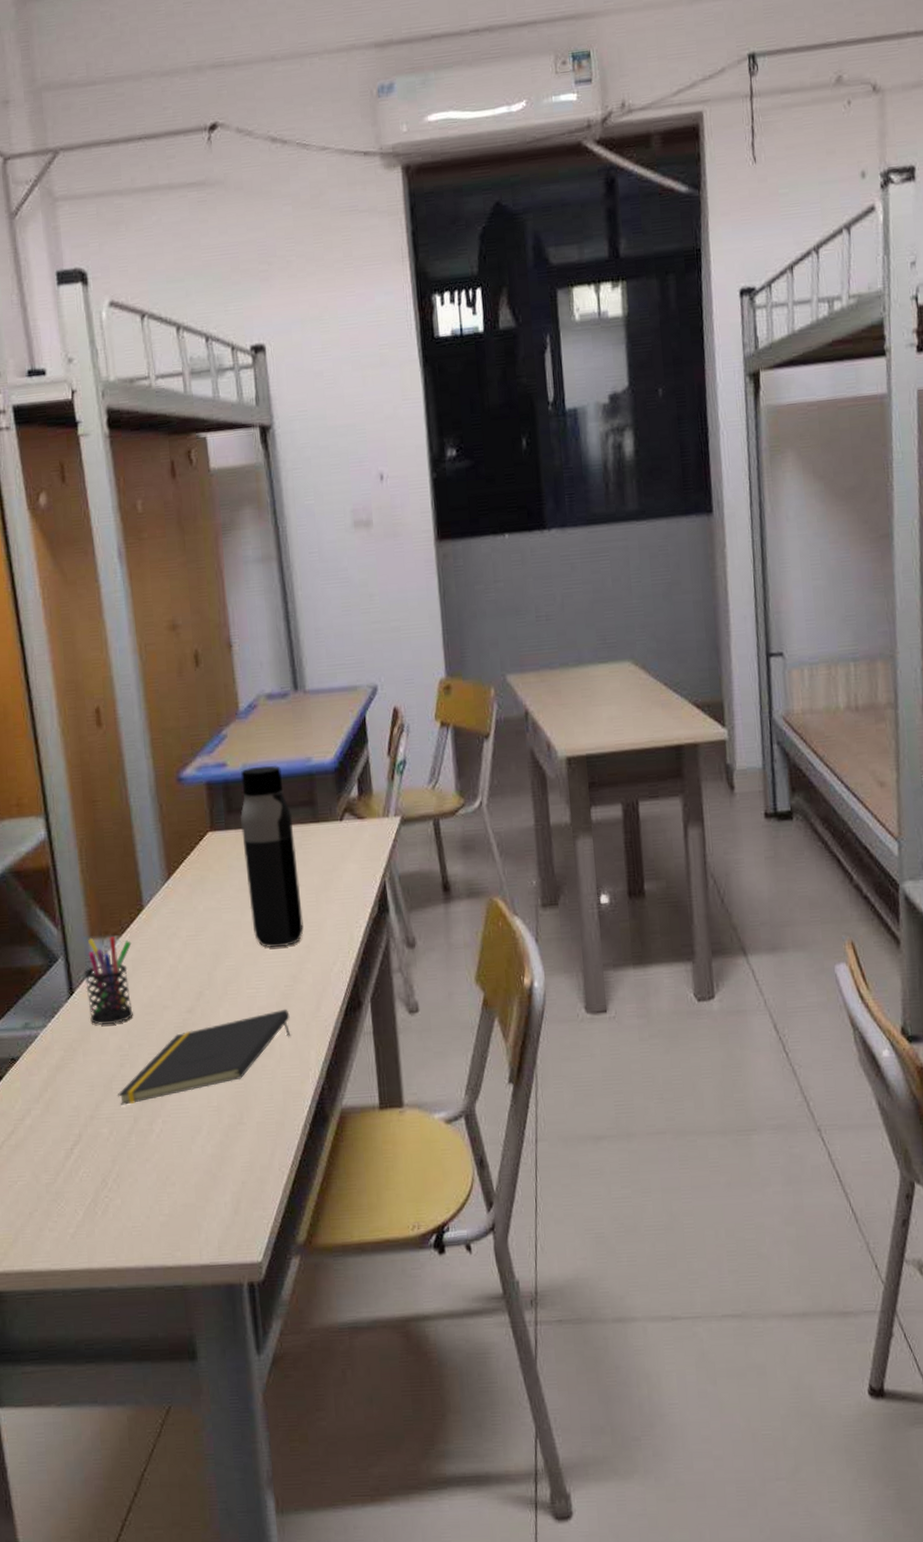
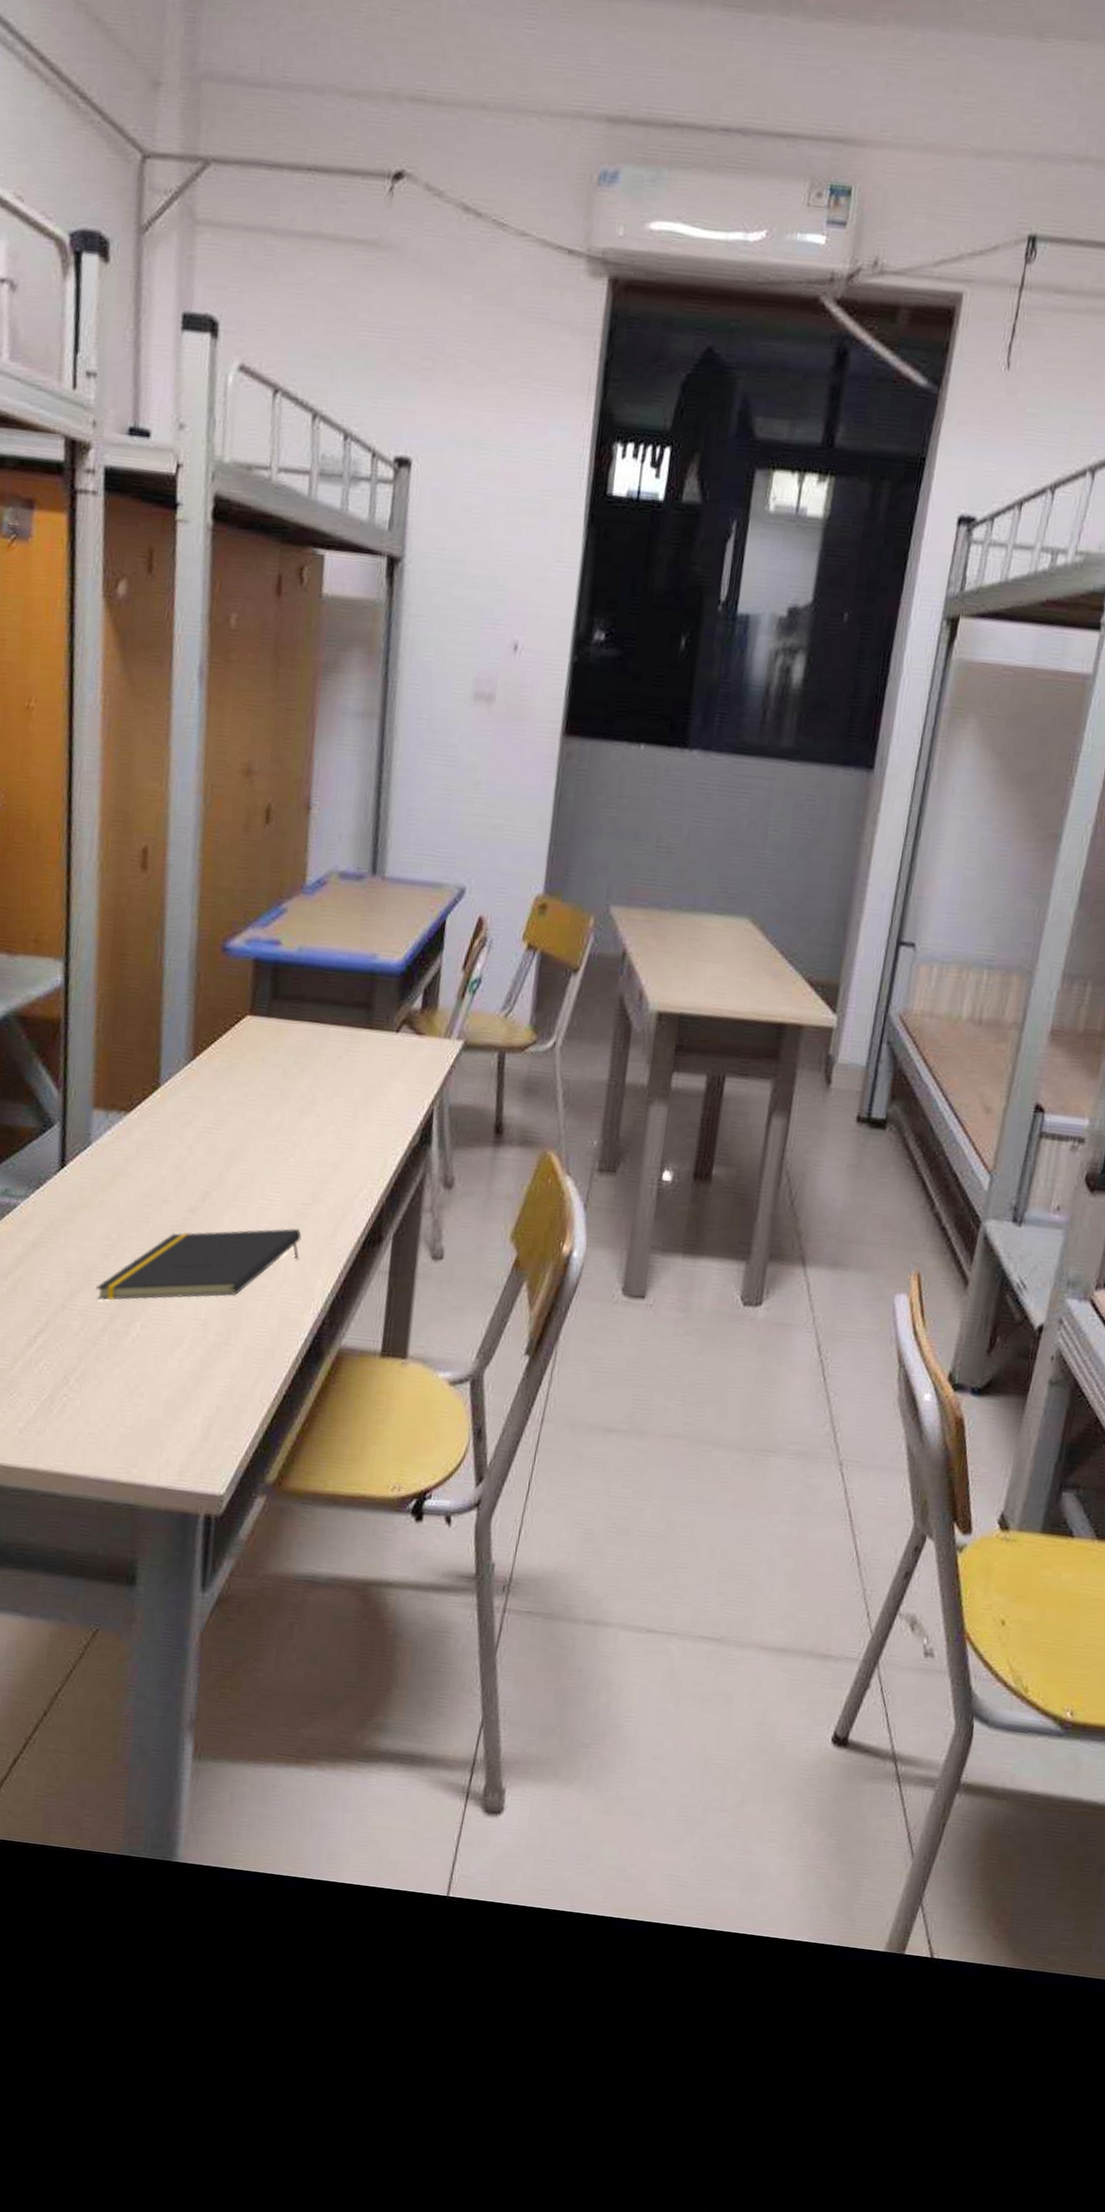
pen holder: present [84,937,133,1025] -> none [79,1109,140,1210]
water bottle: present [240,765,304,948] -> none [278,951,345,1161]

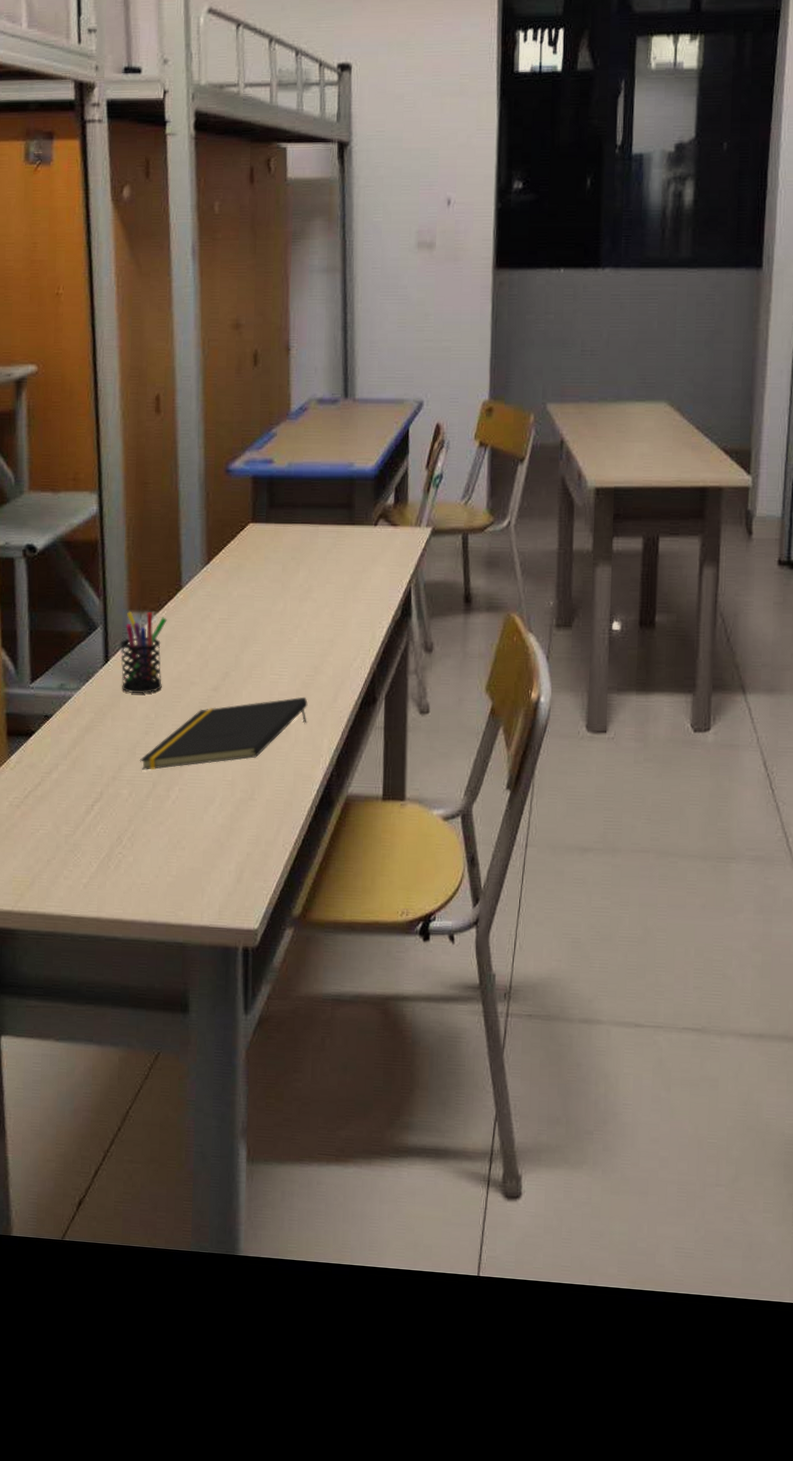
pen holder: none [79,1109,140,1210] -> present [120,612,167,694]

